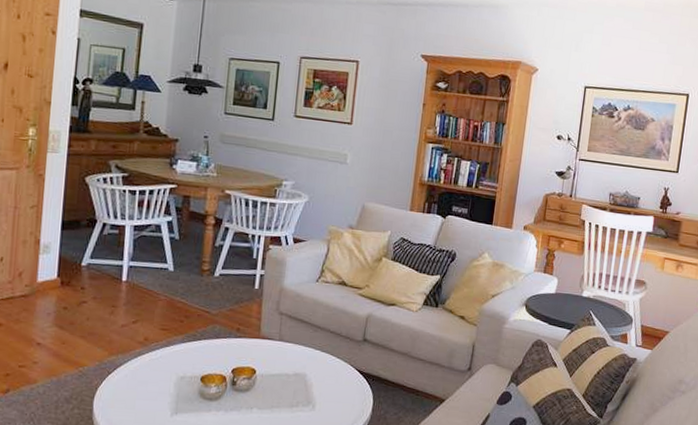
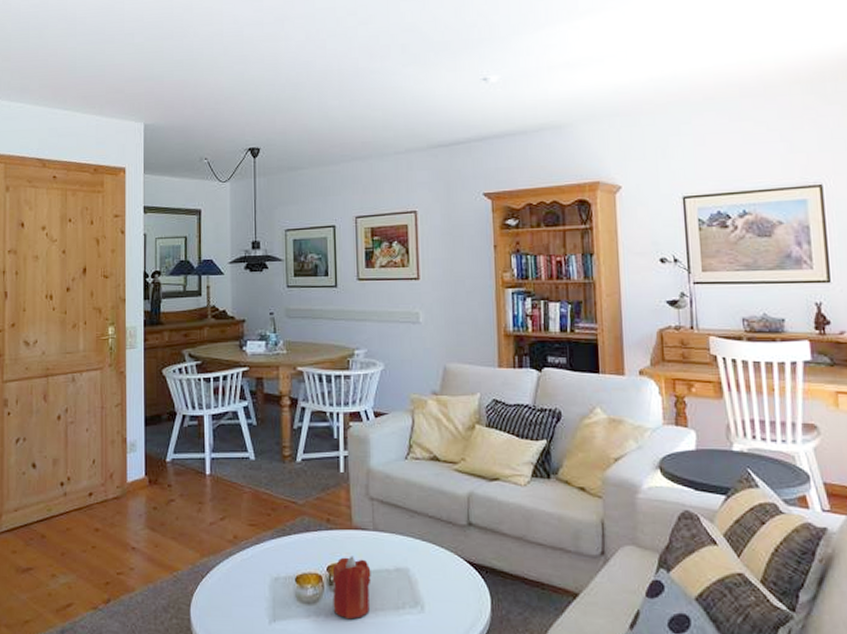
candle: none [233,361,272,415] -> present [332,556,371,620]

